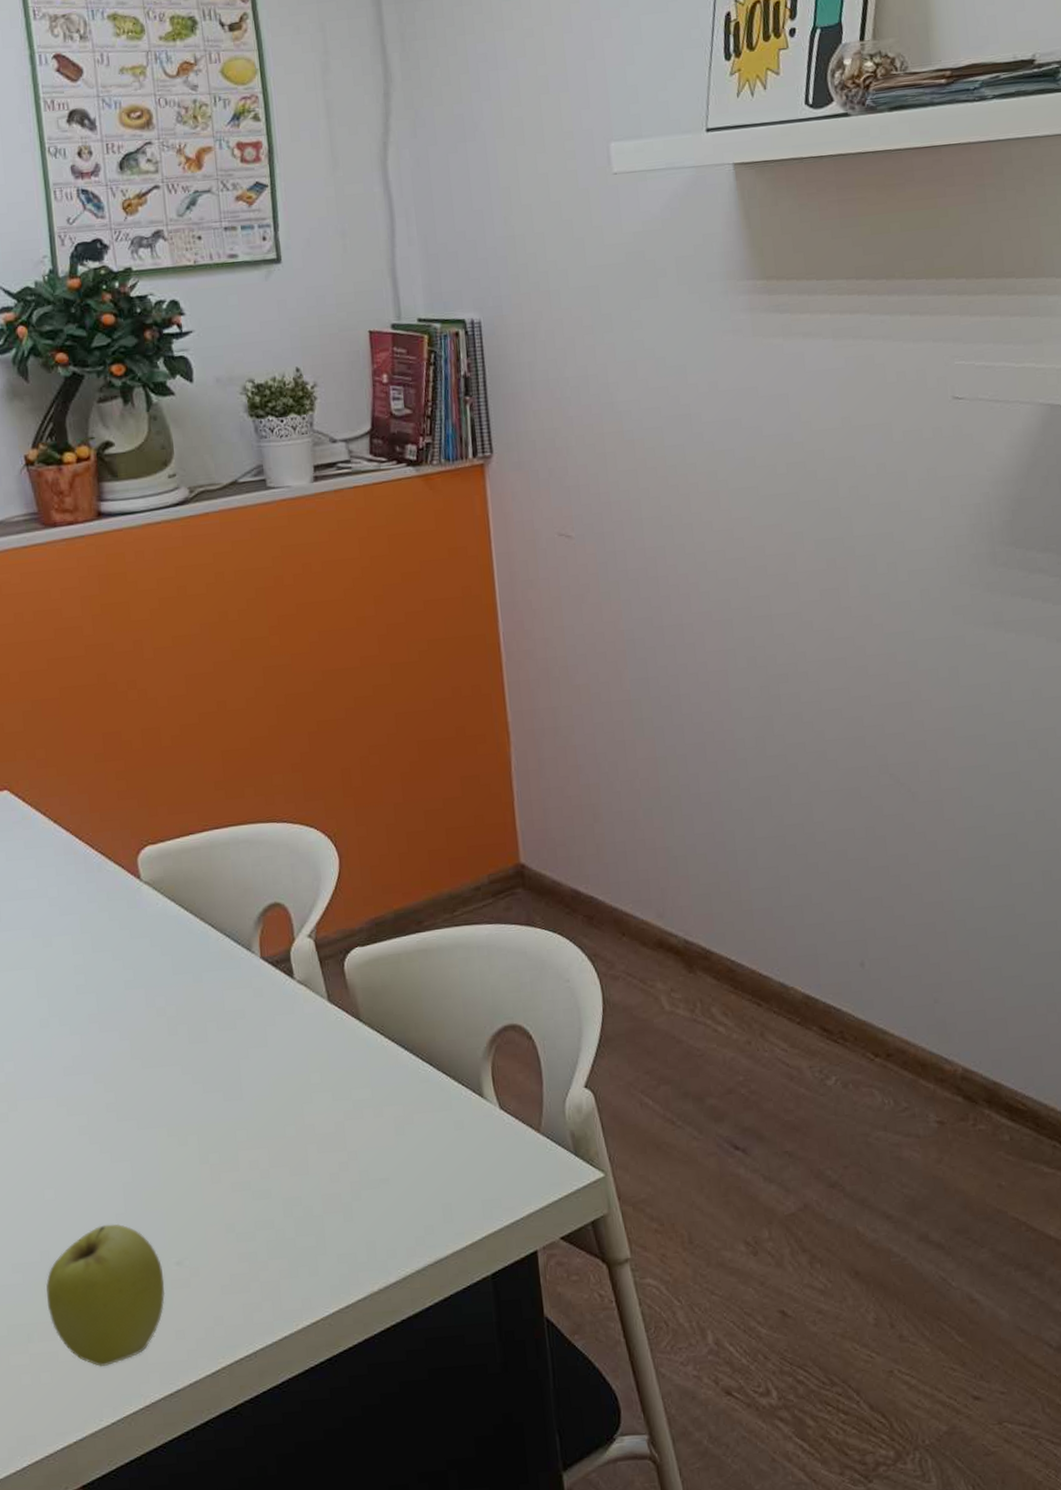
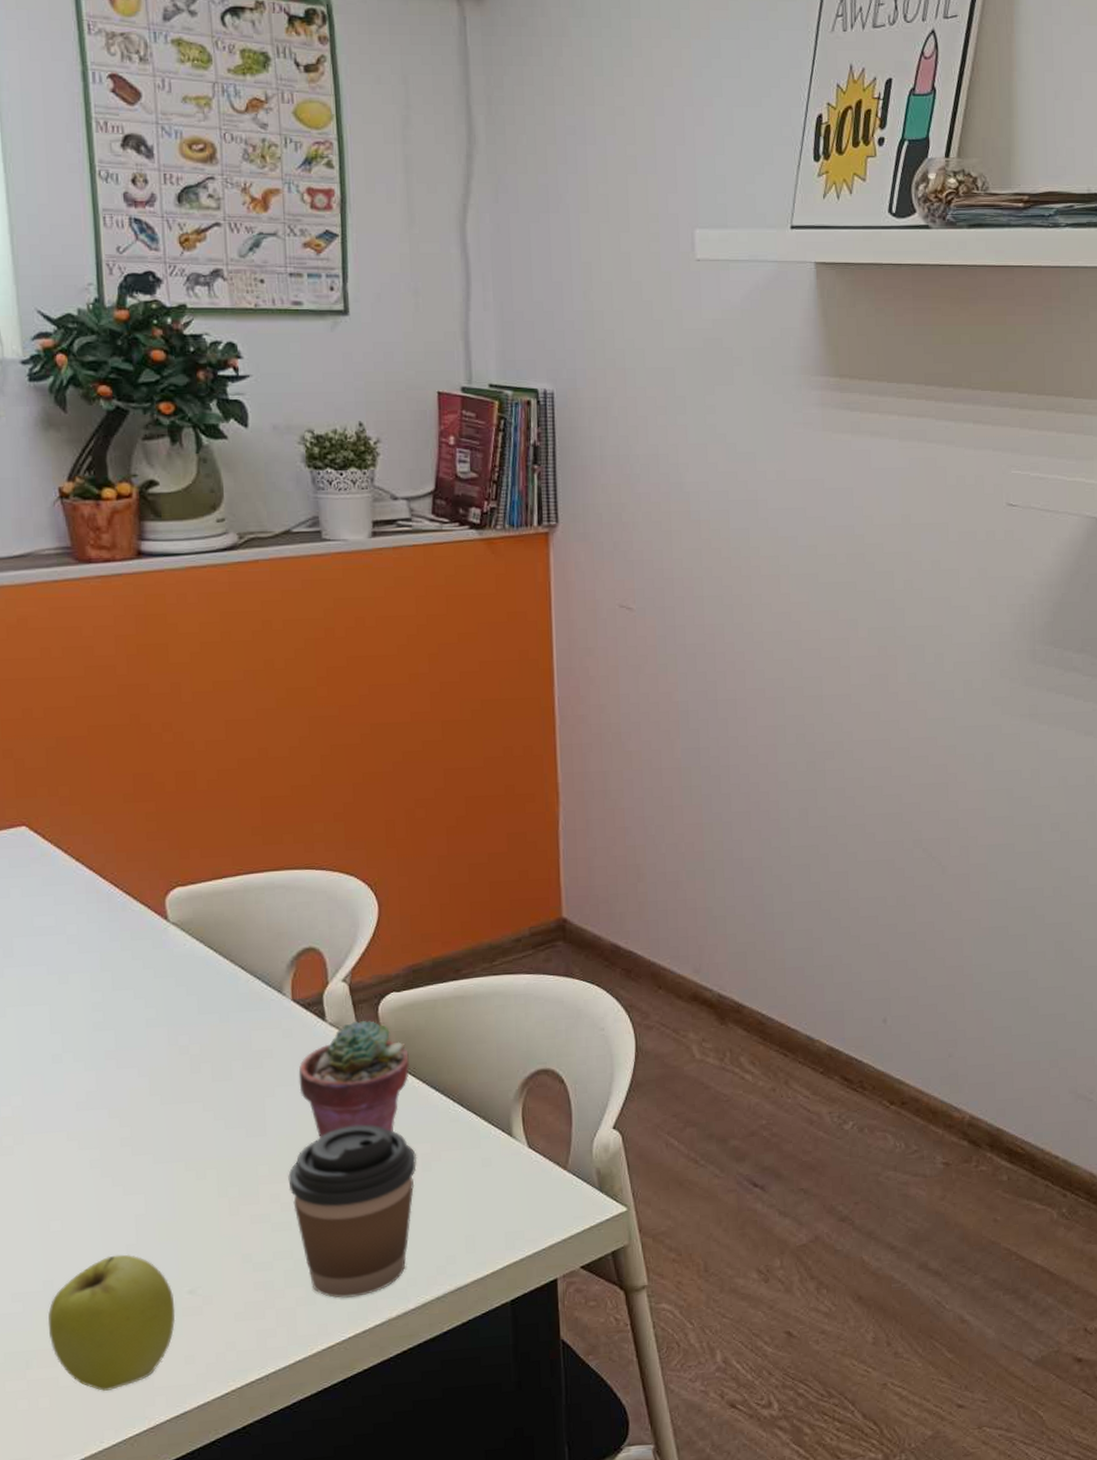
coffee cup: none [265,1086,390,1271] -> present [288,1124,417,1298]
potted succulent: none [270,977,377,1101] -> present [298,1020,409,1138]

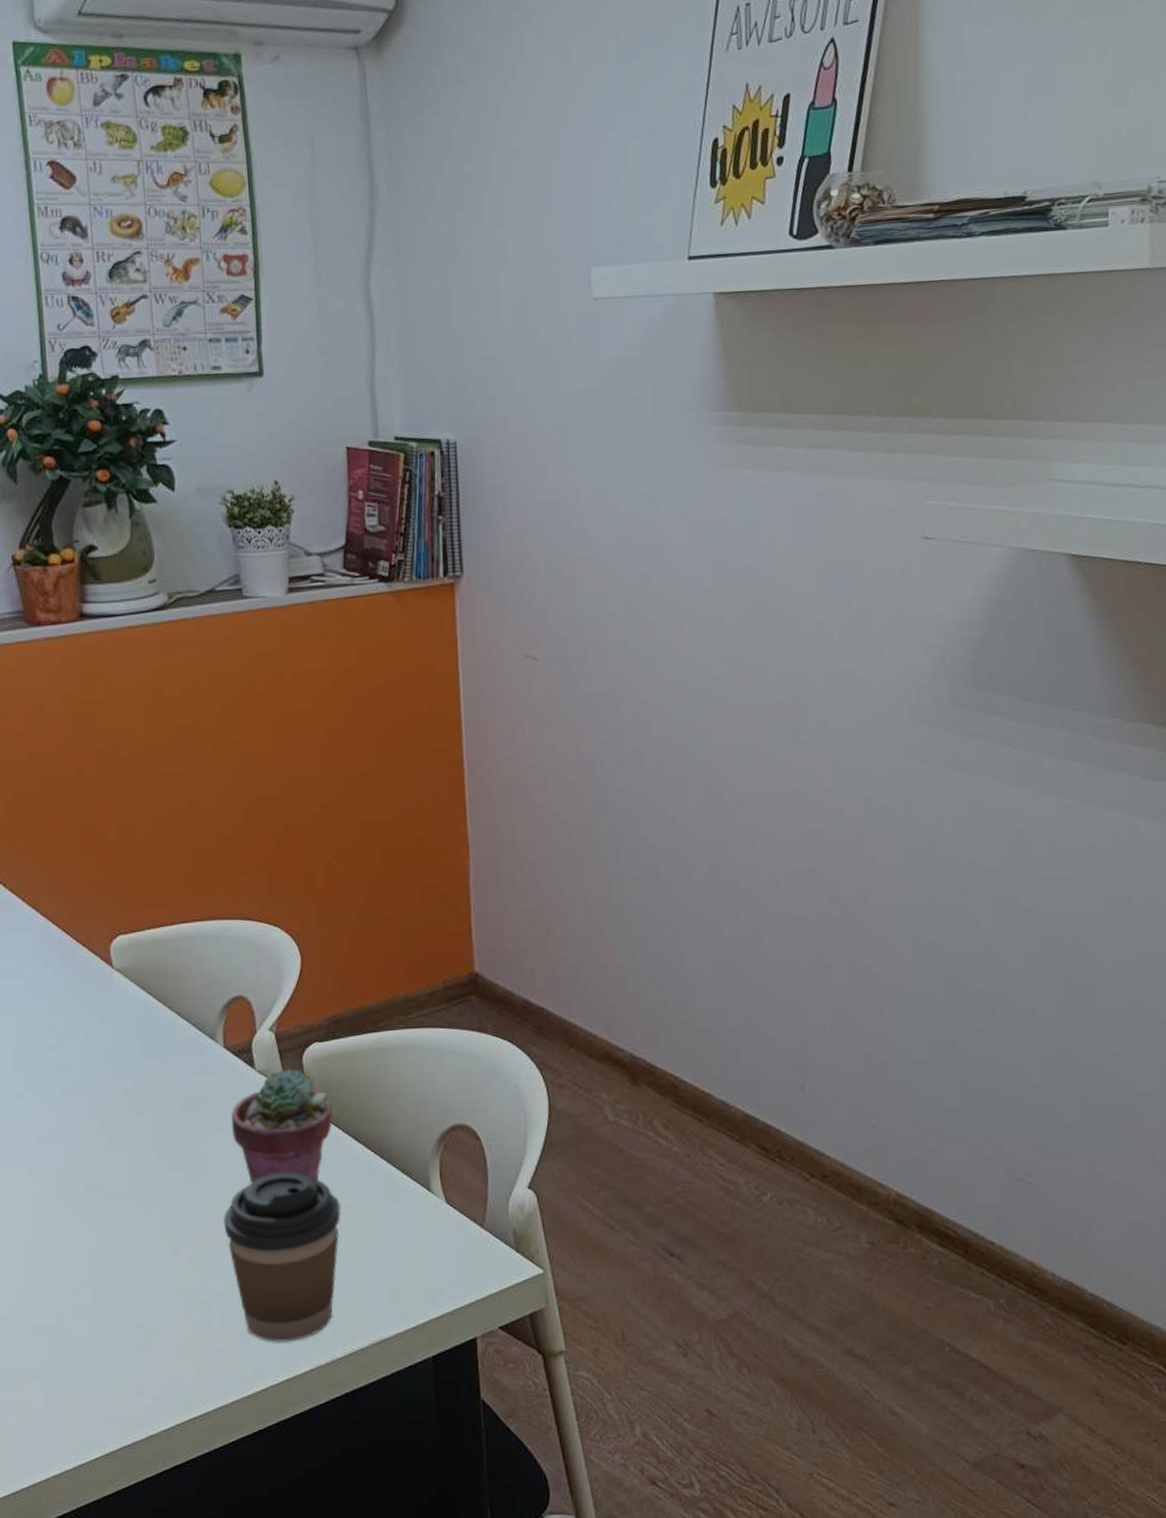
apple: present [48,1254,176,1391] -> none [16,1285,126,1415]

